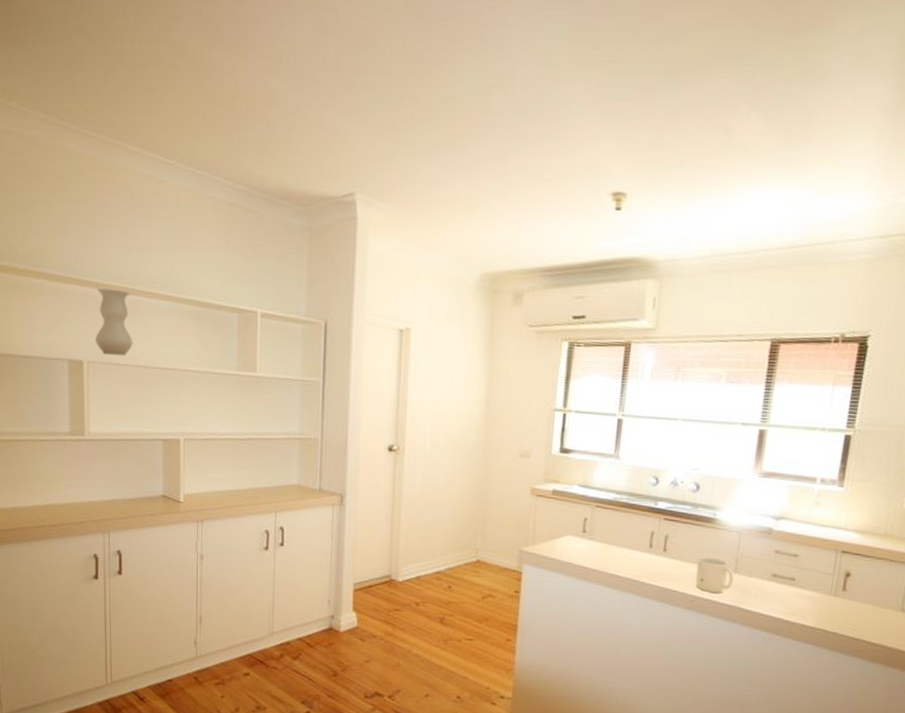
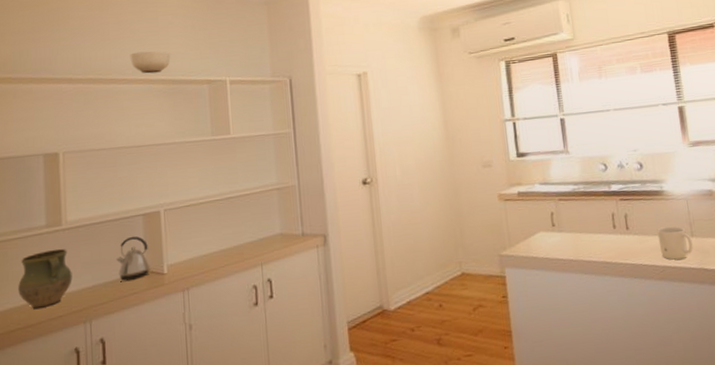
ceramic jug: none [43,457,93,511] -> present [18,248,73,309]
vase: present [94,288,133,356] -> none [70,81,109,144]
kettle: none [134,459,169,503] -> present [115,236,152,282]
bowl: none [158,264,201,292] -> present [129,51,171,74]

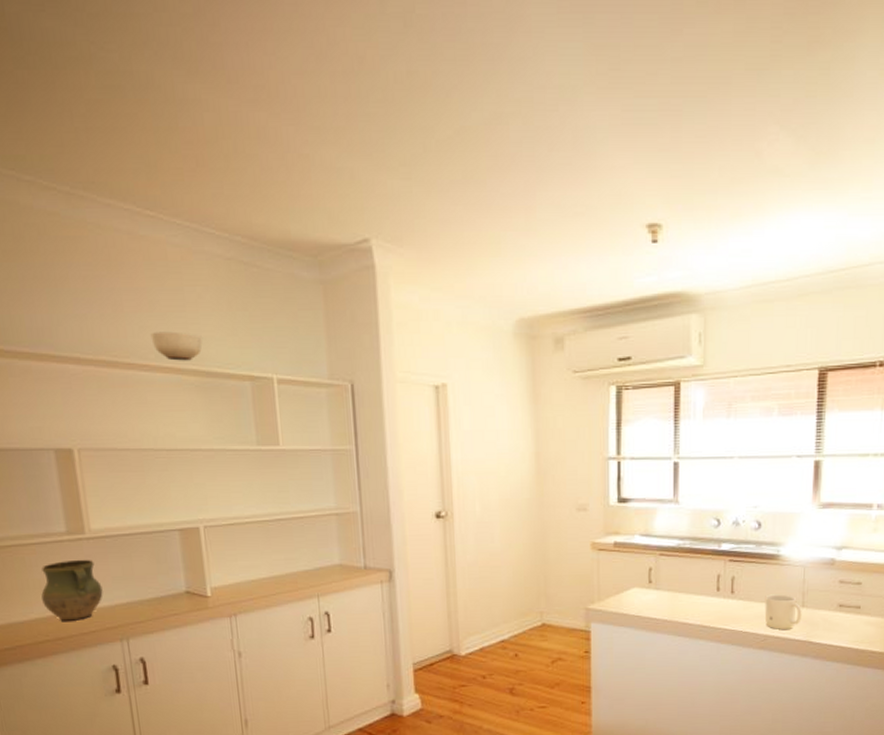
kettle: present [115,236,152,282] -> none [151,552,193,601]

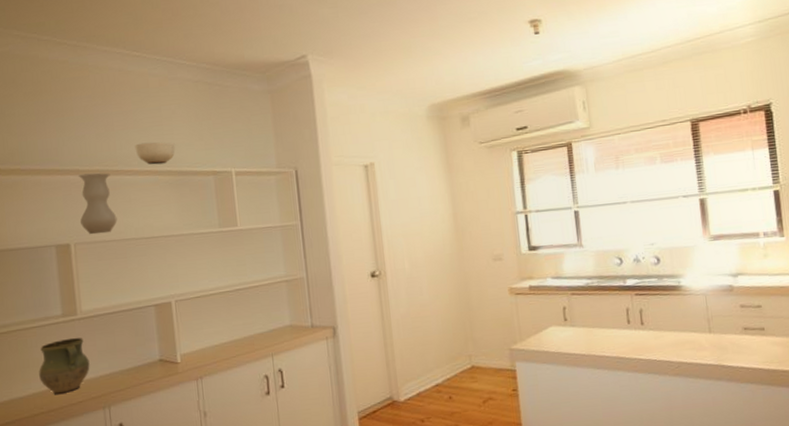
vase: none [80,364,131,440] -> present [79,173,118,235]
mug: present [764,594,802,630] -> none [673,322,711,356]

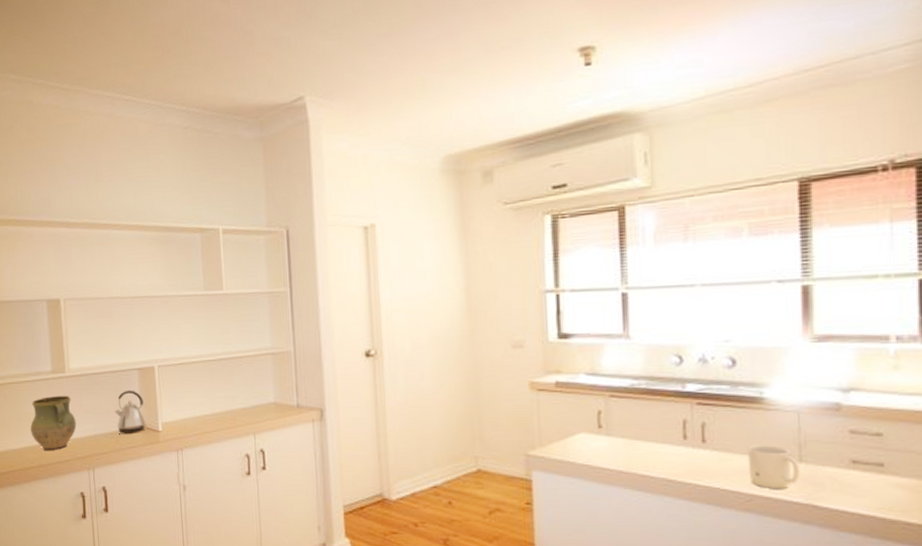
vase: present [79,173,118,235] -> none [69,226,104,291]
kettle: none [130,326,166,370] -> present [114,390,147,435]
bowl: present [134,142,176,165] -> none [122,194,162,220]
mug: none [673,322,711,356] -> present [747,445,800,489]

